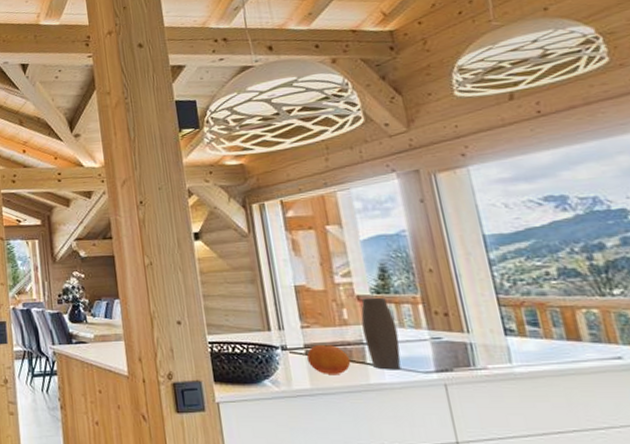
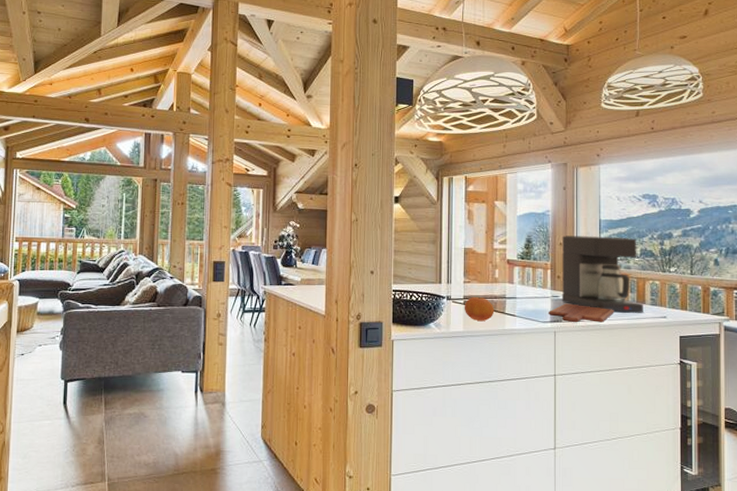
vase: present [361,297,401,370] -> none [507,262,530,319]
cutting board: none [430,346,534,372] -> present [549,303,614,323]
coffee maker: none [431,254,582,355] -> present [561,235,643,313]

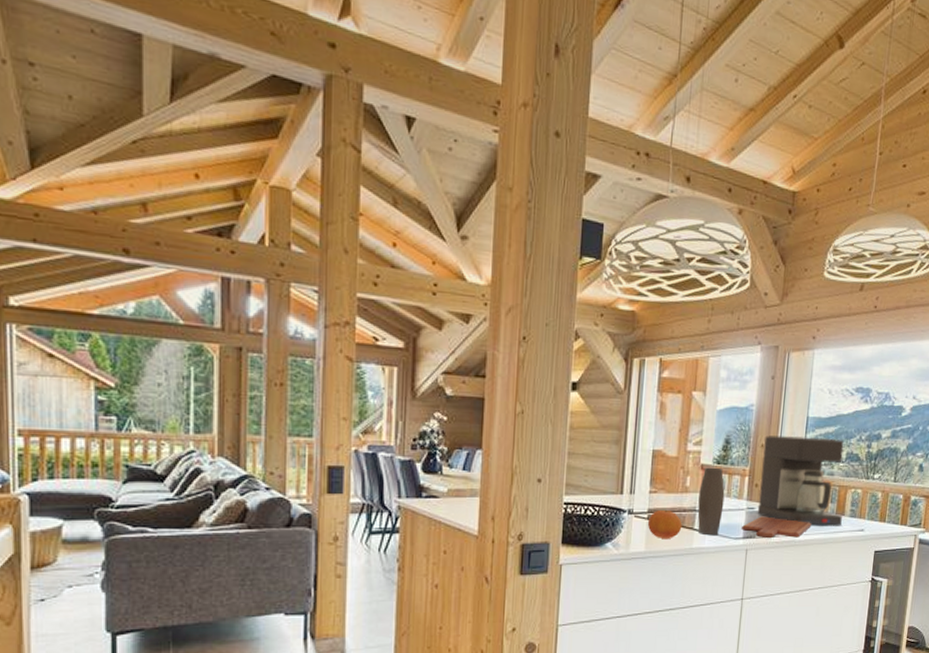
vase: none [507,262,530,319] -> present [697,467,725,536]

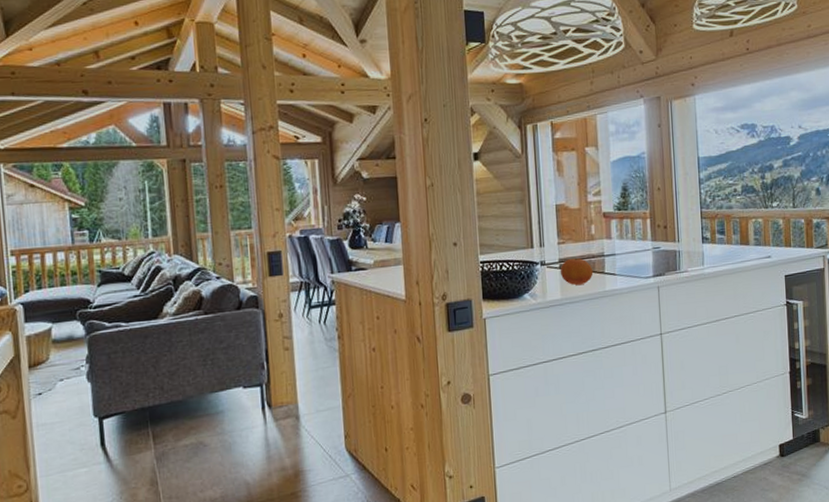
vase: present [697,467,725,536] -> none [604,213,630,278]
cutting board: present [742,516,812,539] -> none [650,253,718,275]
coffee maker: present [757,435,844,526] -> none [660,174,748,258]

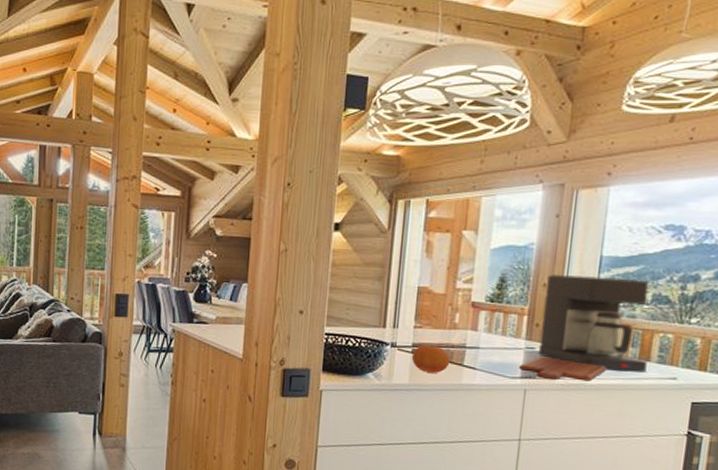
cutting board: none [650,253,718,275] -> present [519,356,607,382]
coffee maker: none [660,174,748,258] -> present [538,275,649,373]

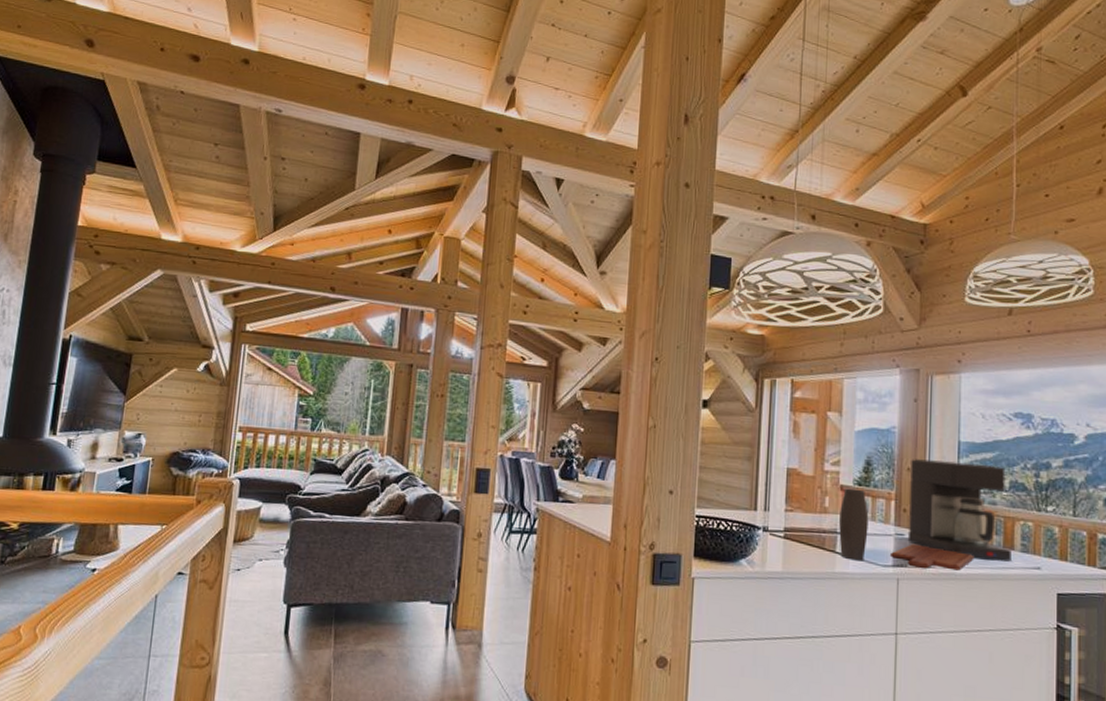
fruit: present [411,345,450,373] -> none [784,530,823,560]
vase: none [467,305,499,374] -> present [839,488,869,561]

